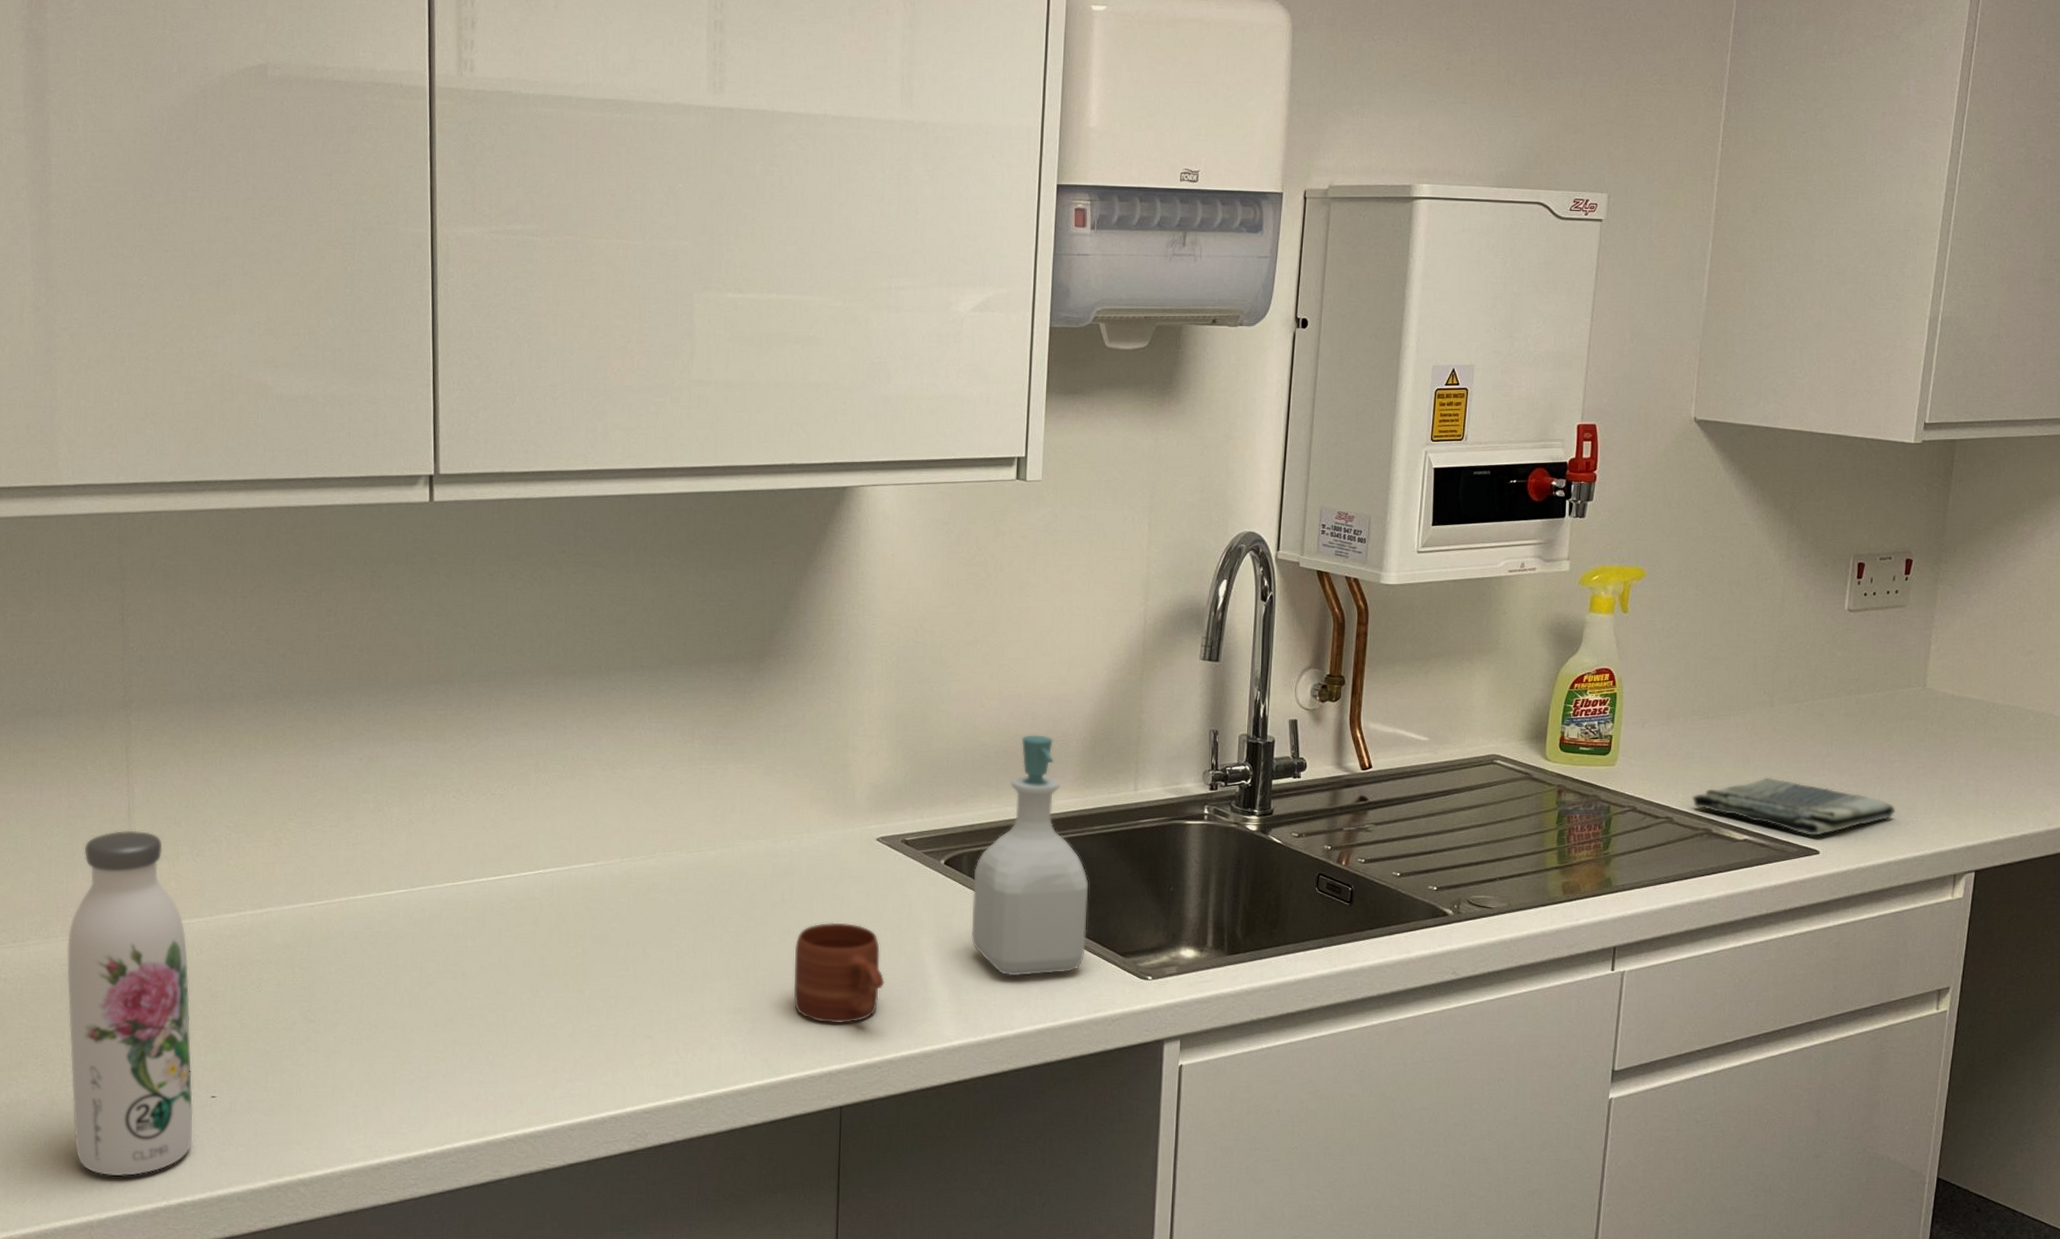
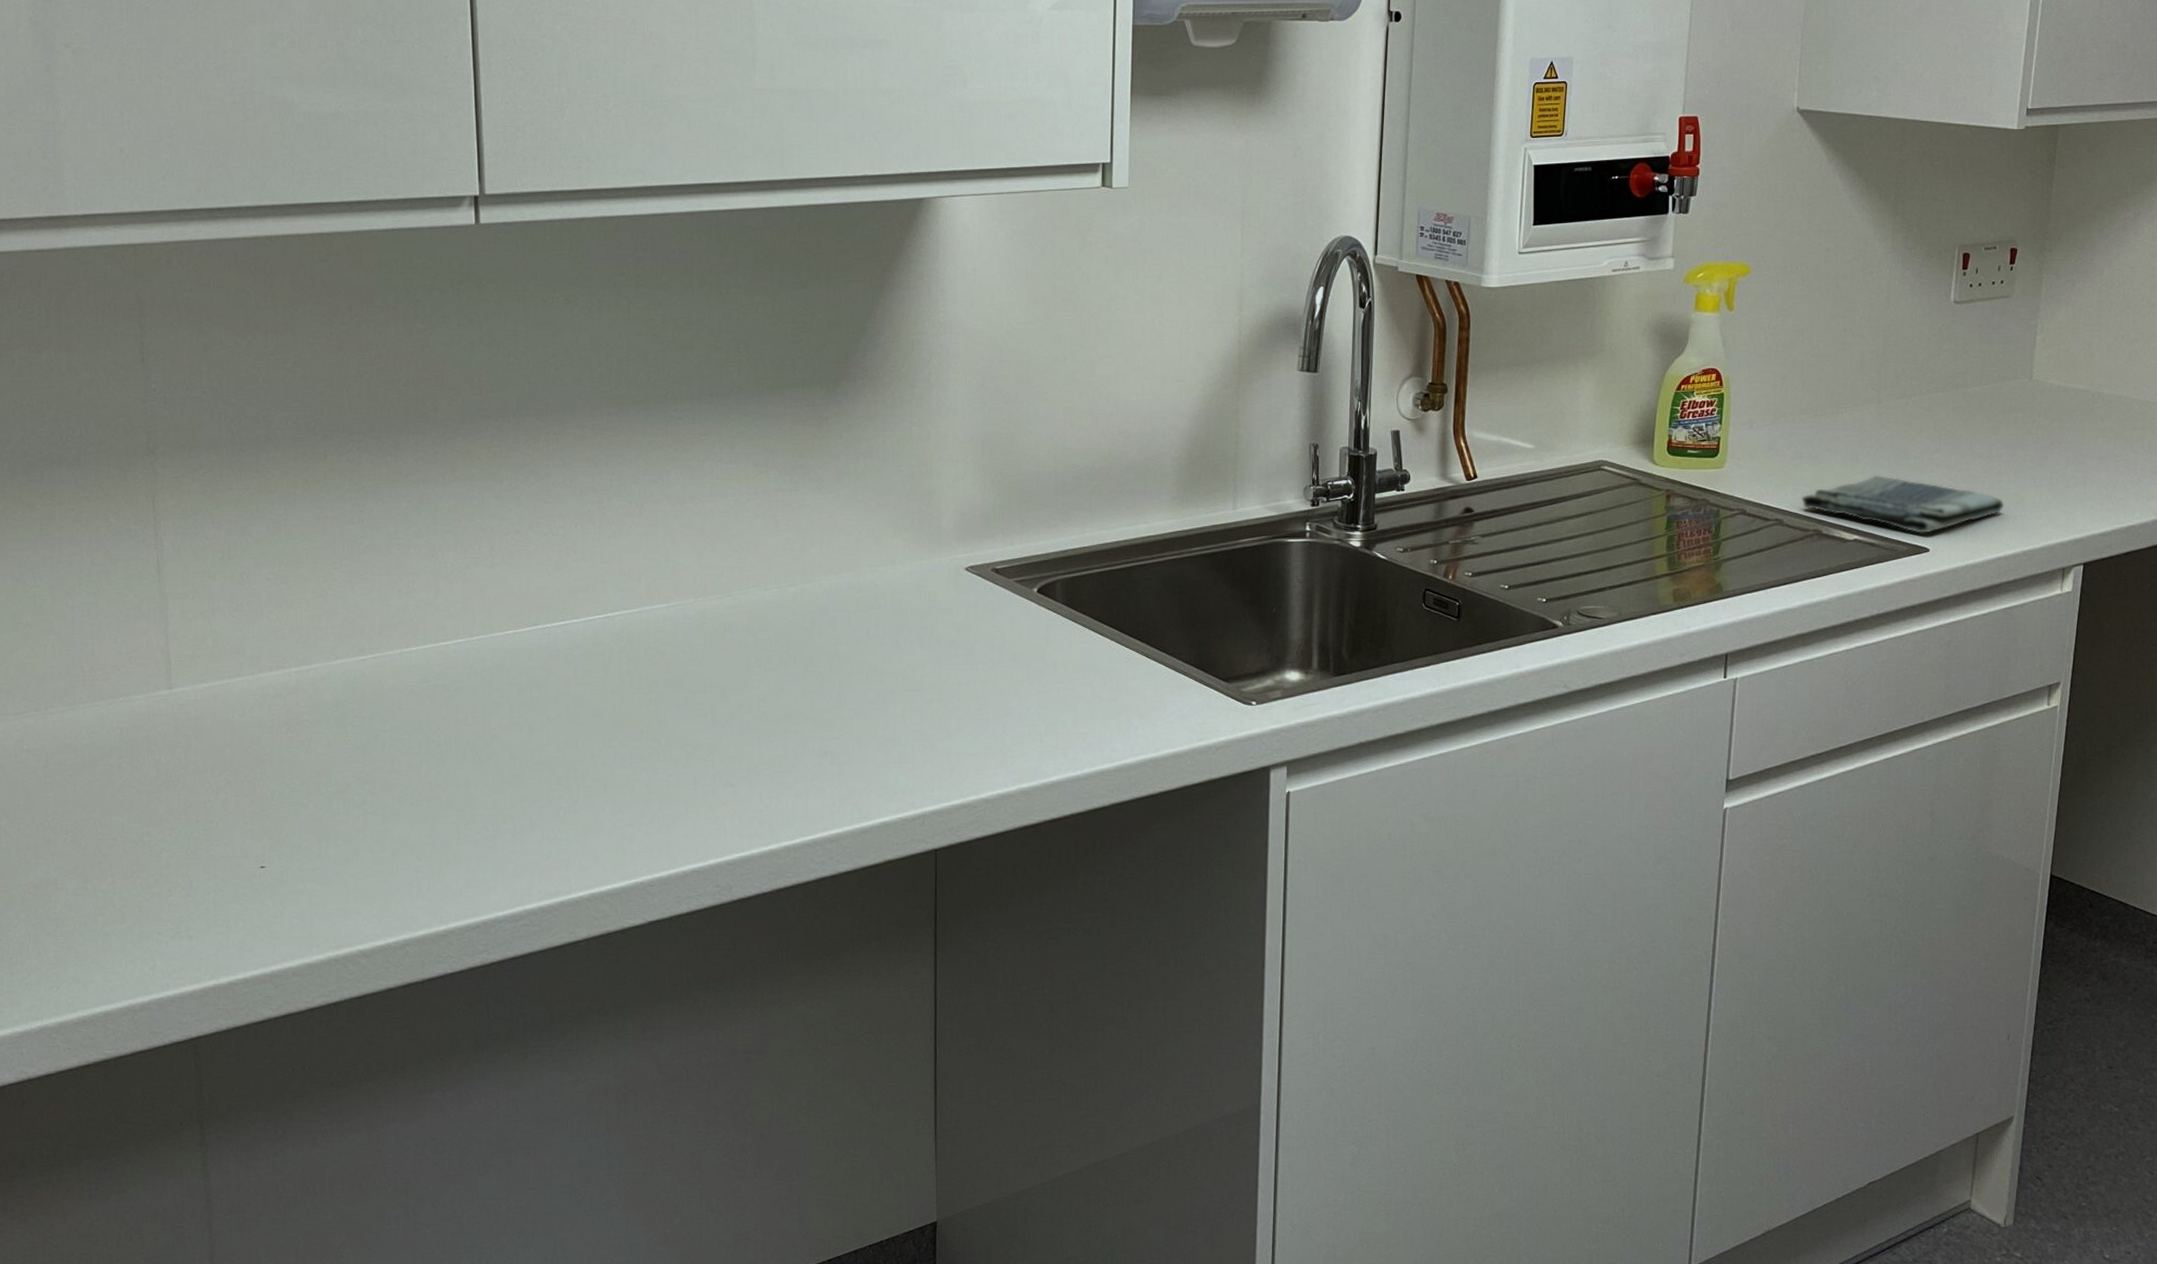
water bottle: present [67,830,193,1177] -> none [96,586,242,957]
mug: present [793,922,885,1024] -> none [882,657,978,764]
soap bottle: present [971,735,1089,976] -> none [1067,454,1189,707]

